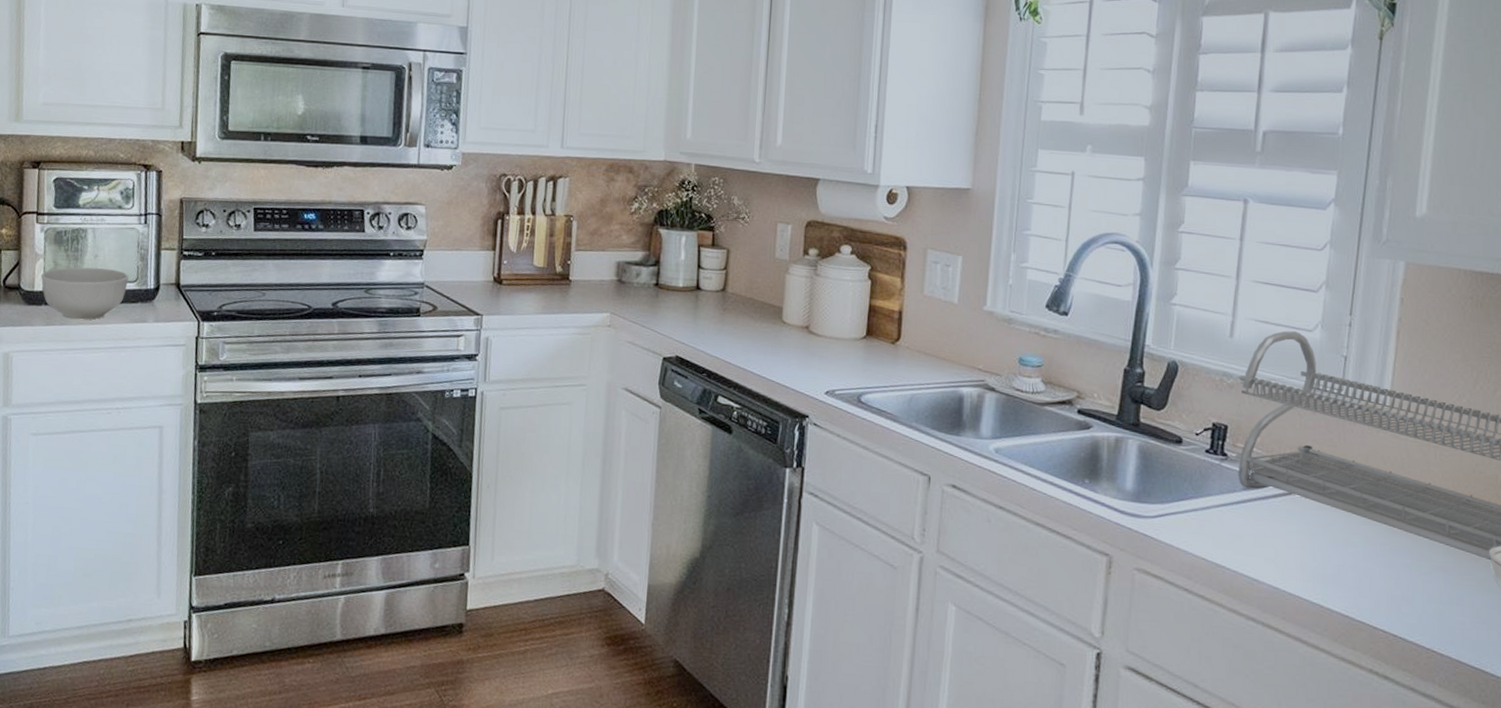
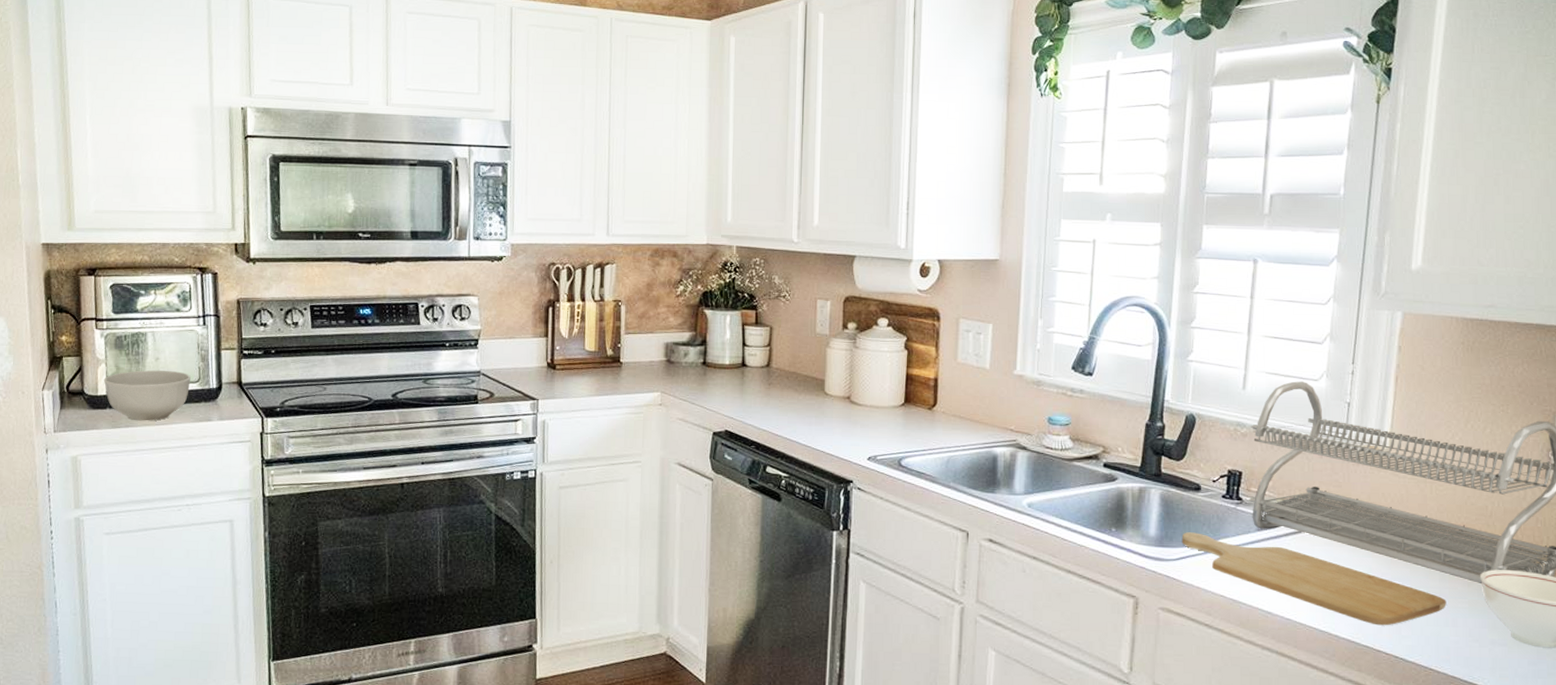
chopping board: none [1160,488,1451,601] -> present [1182,532,1446,626]

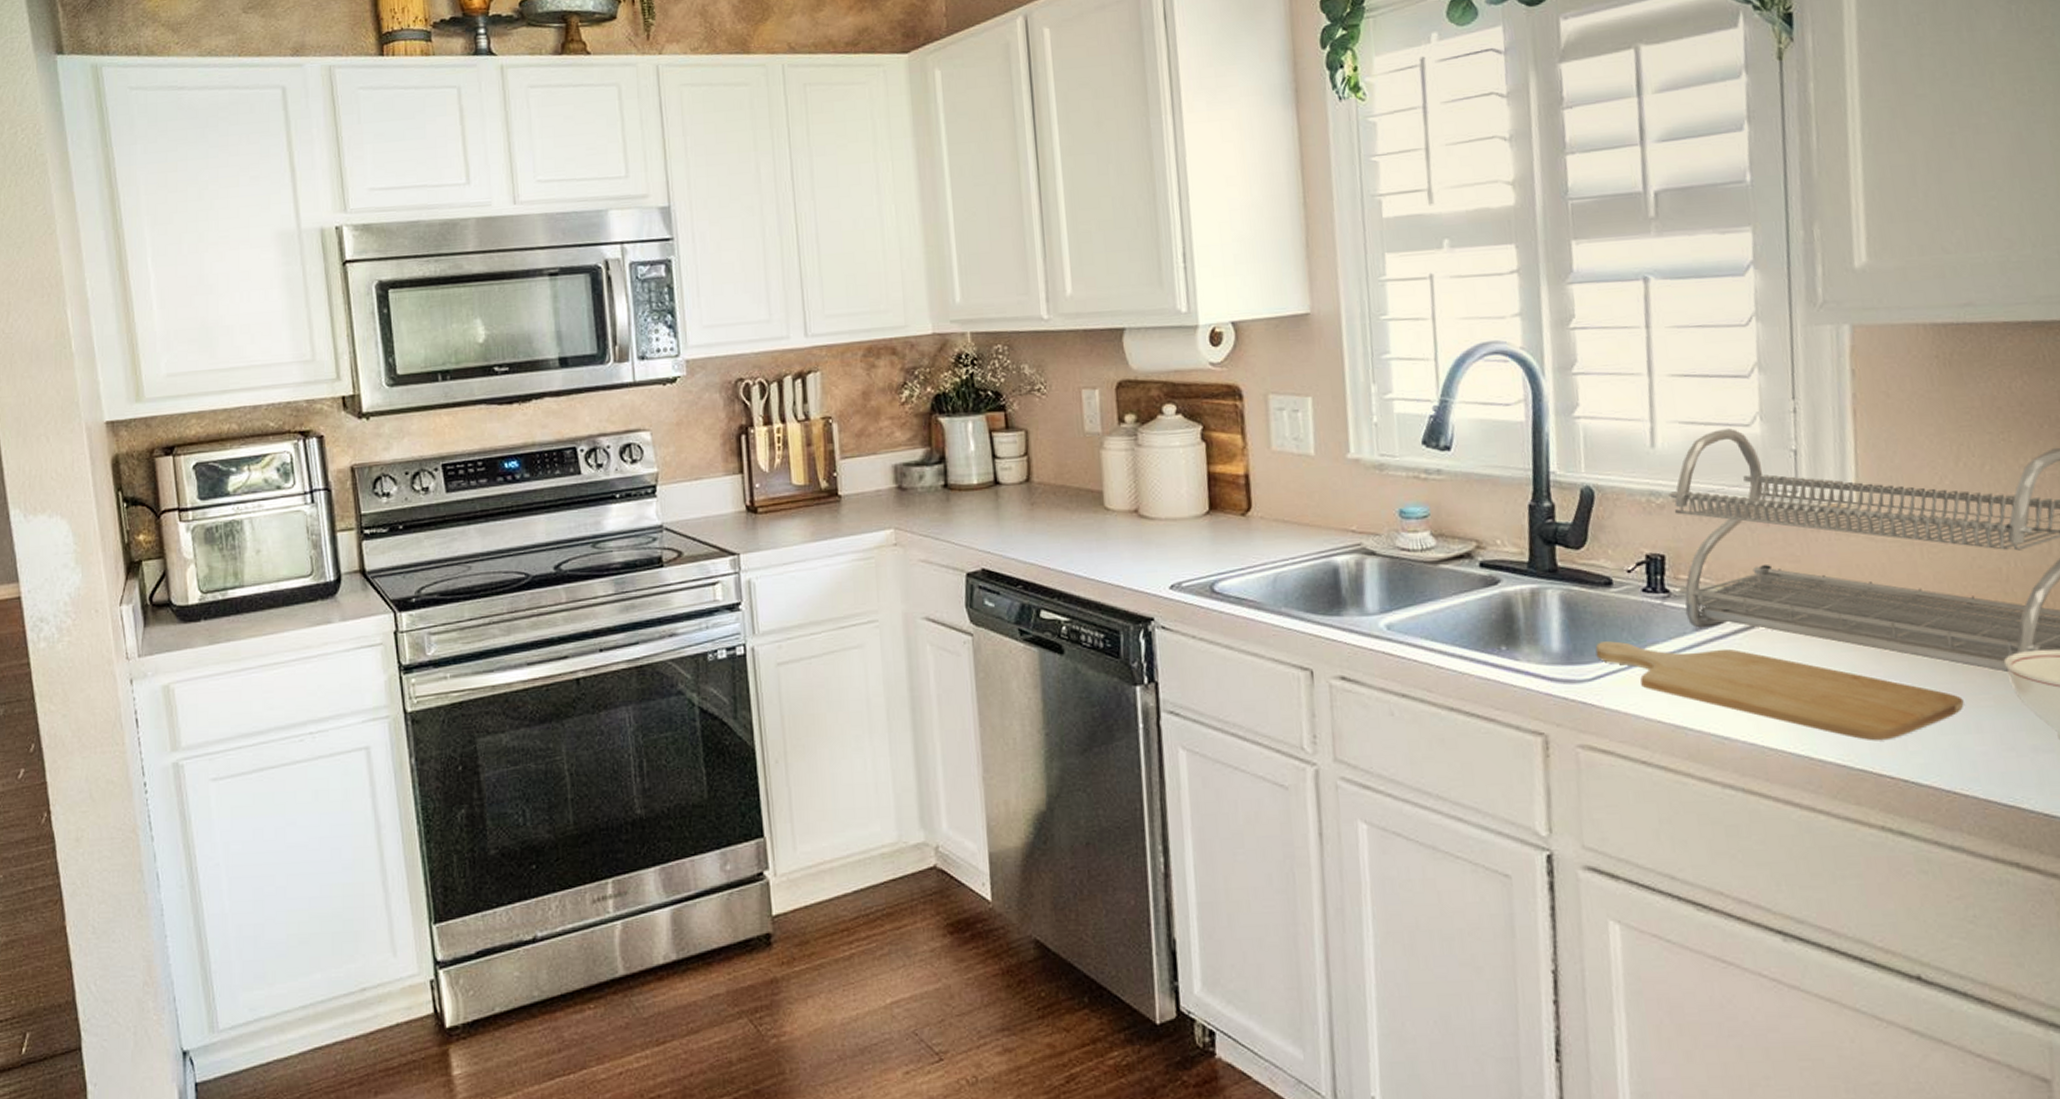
bowl: present [103,370,191,421] -> none [194,564,301,633]

